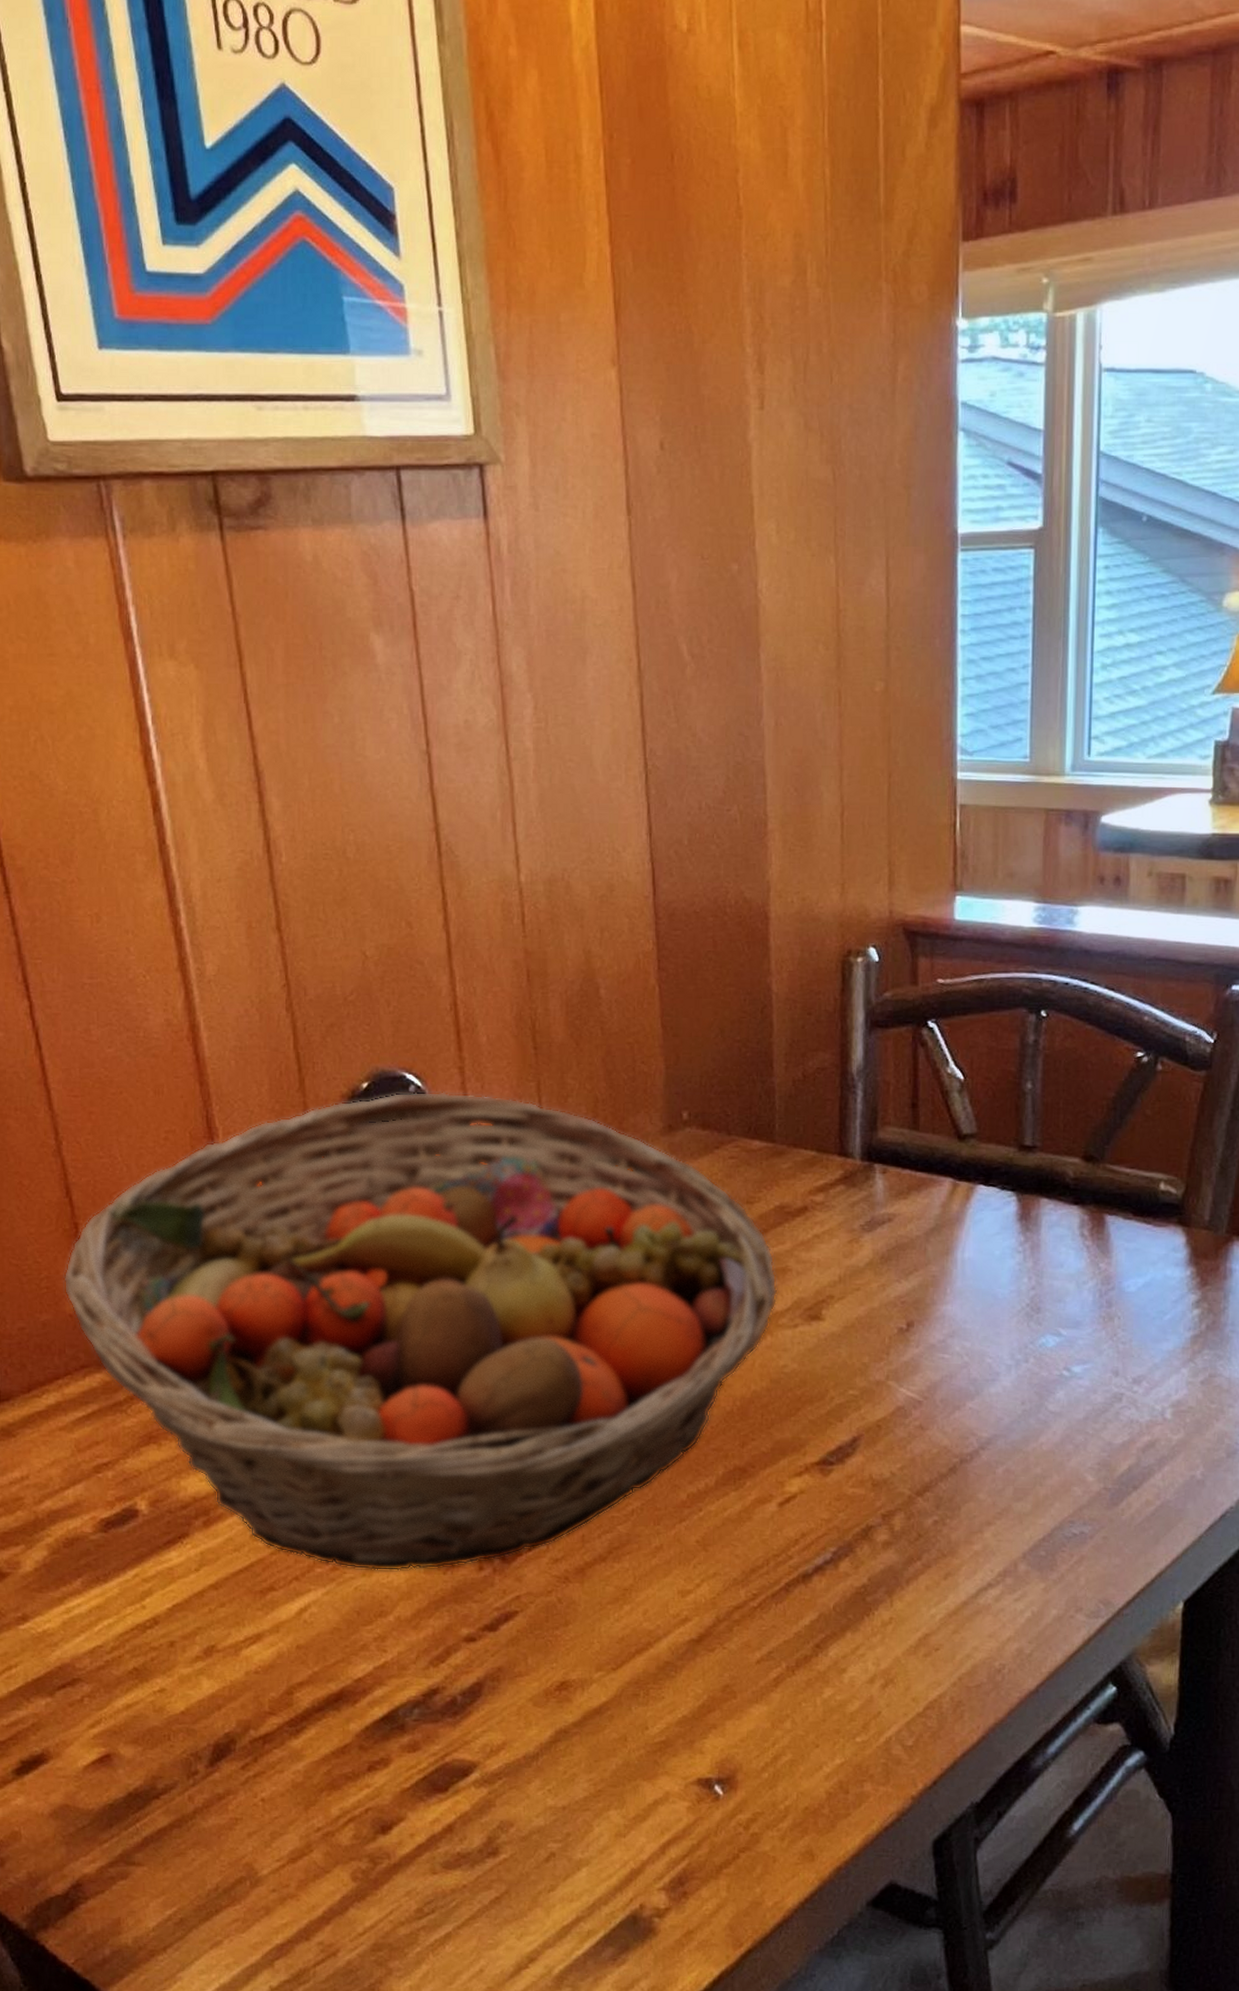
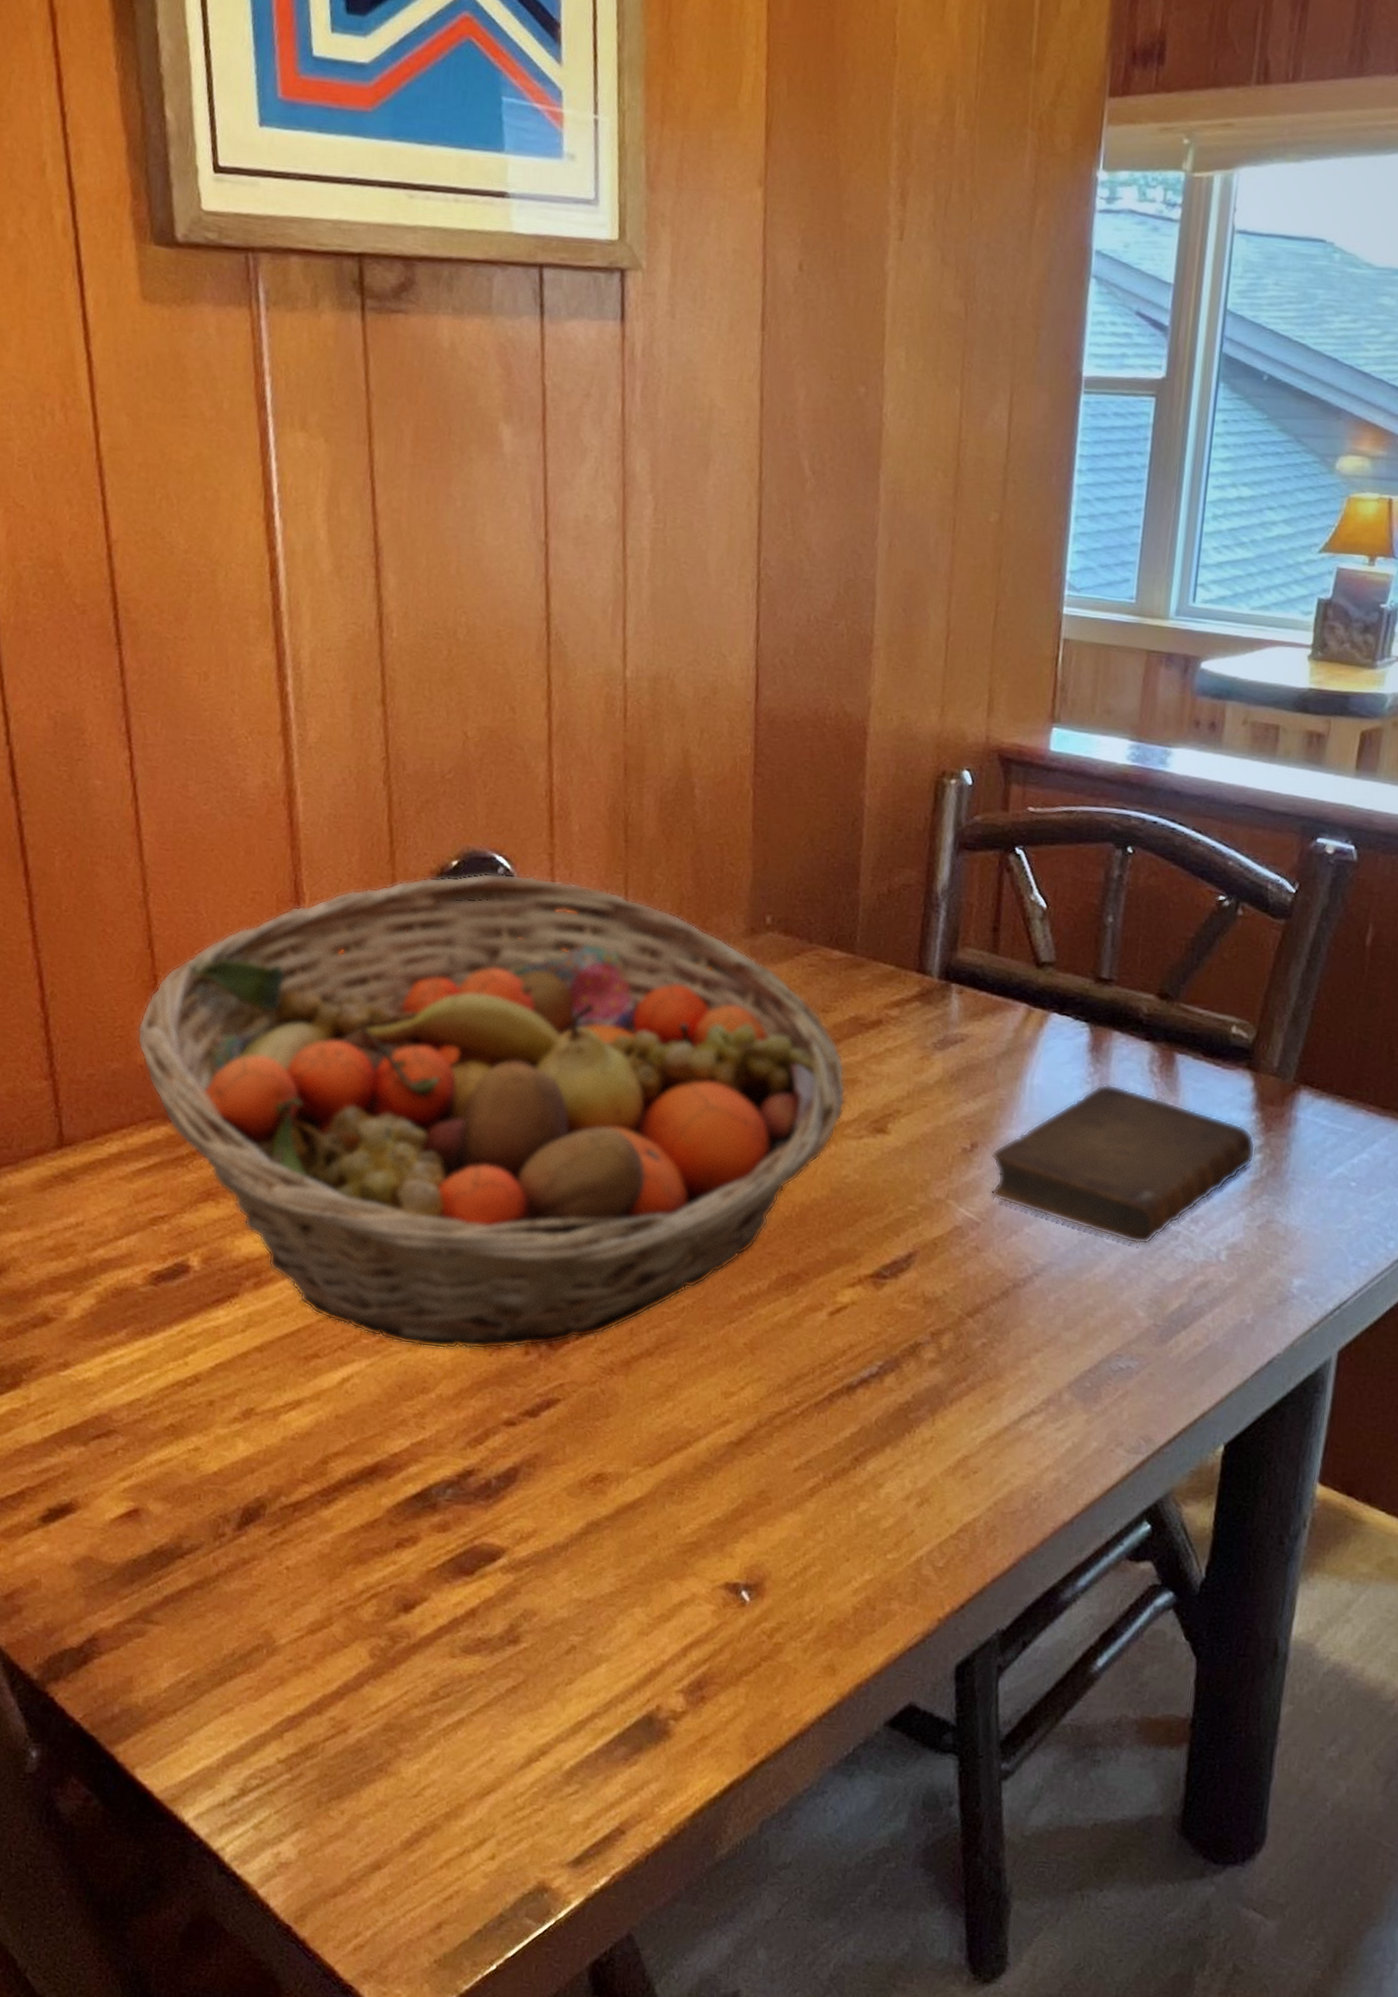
book: none [927,1252,1193,1409] -> present [990,1084,1256,1245]

